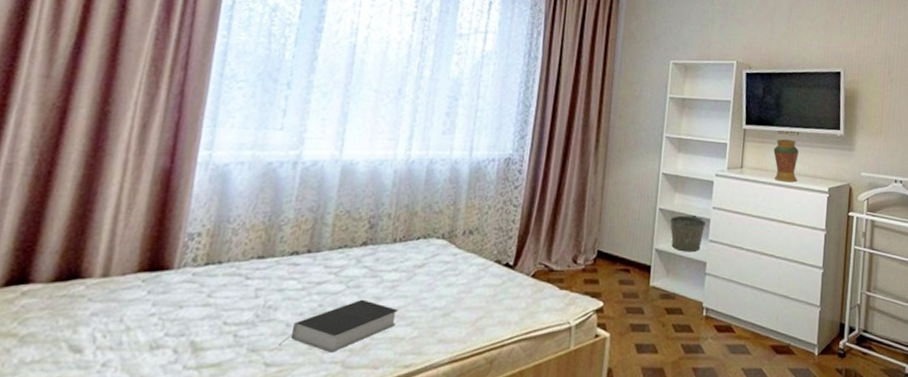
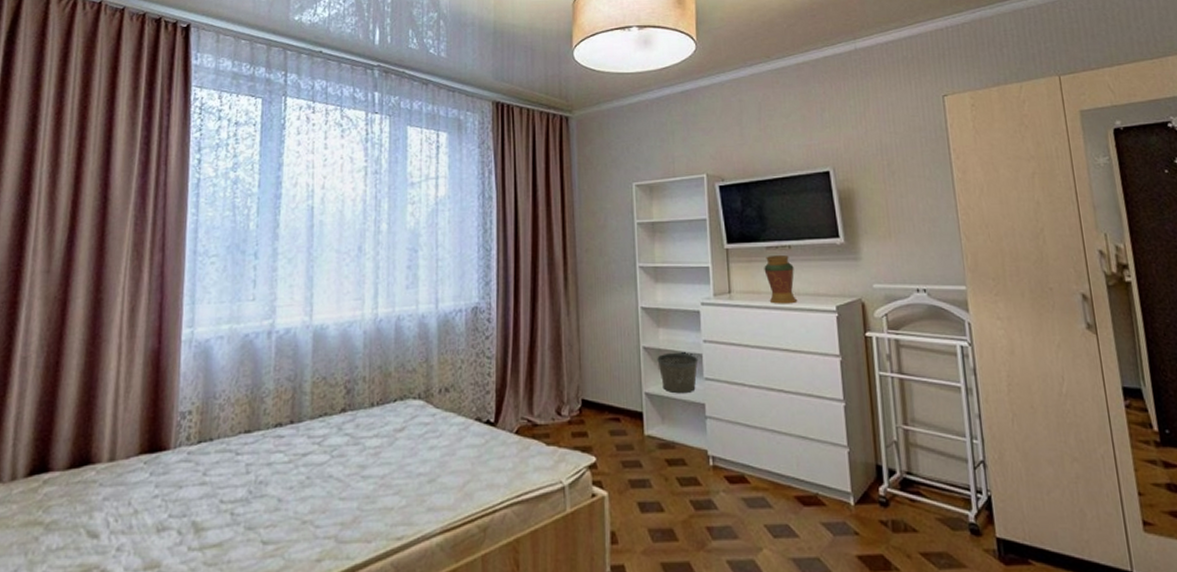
book: present [279,299,398,353] -> none [273,469,384,527]

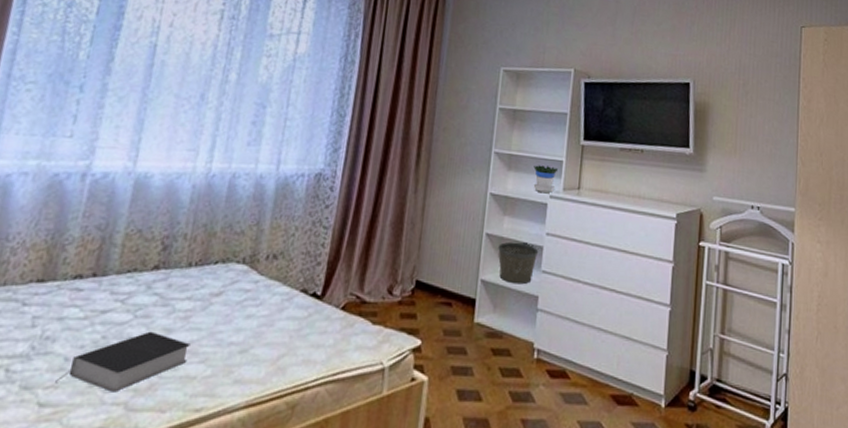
book: none [273,469,384,527] -> present [55,331,191,392]
flowerpot: none [680,274,706,300] -> present [533,165,557,193]
decorative vase: present [764,255,797,304] -> none [615,157,643,207]

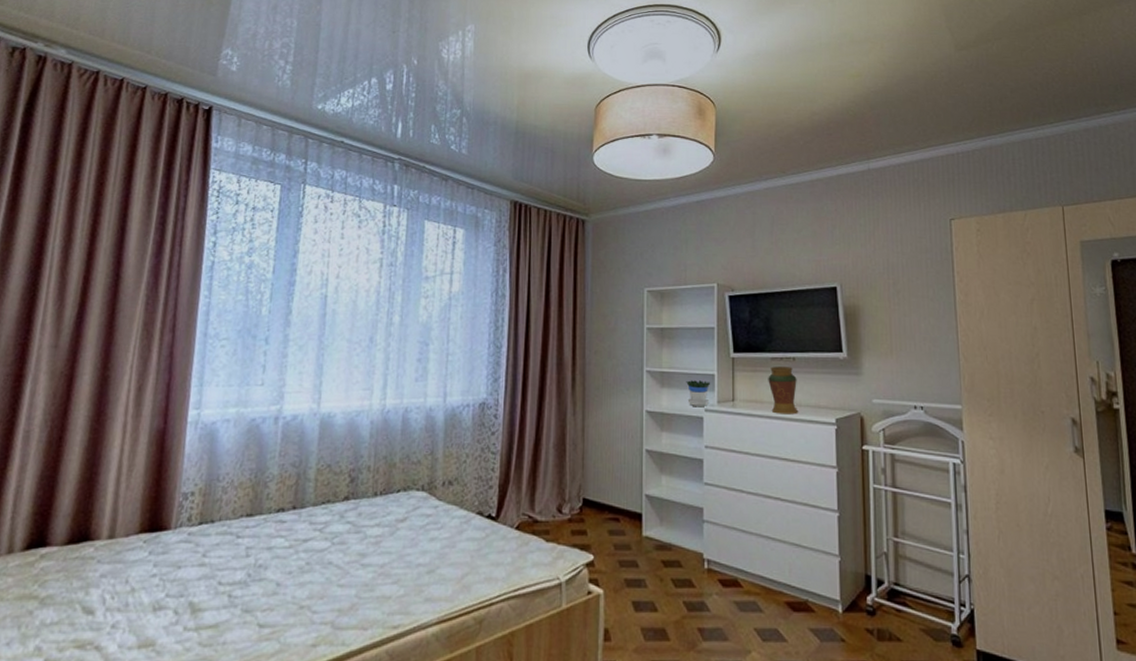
book: present [55,331,191,392] -> none [271,556,383,613]
basket: present [498,242,539,285] -> none [659,456,699,497]
decorative vase: none [615,157,643,207] -> present [768,366,798,415]

